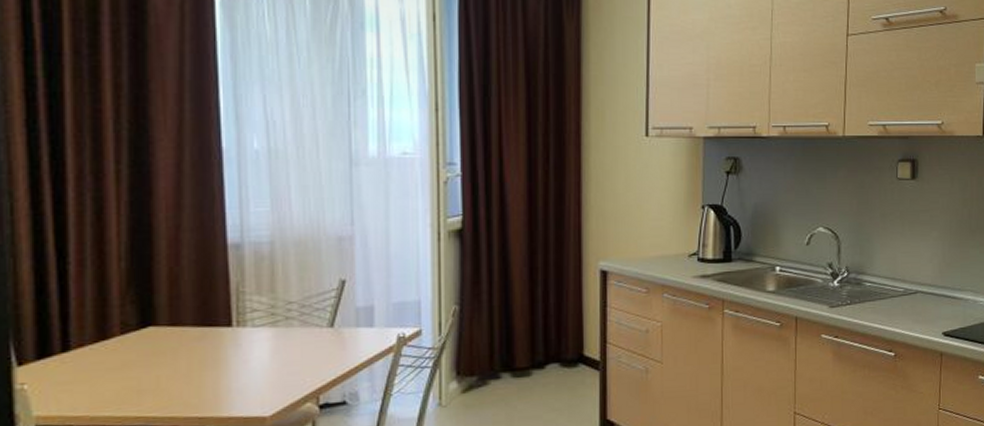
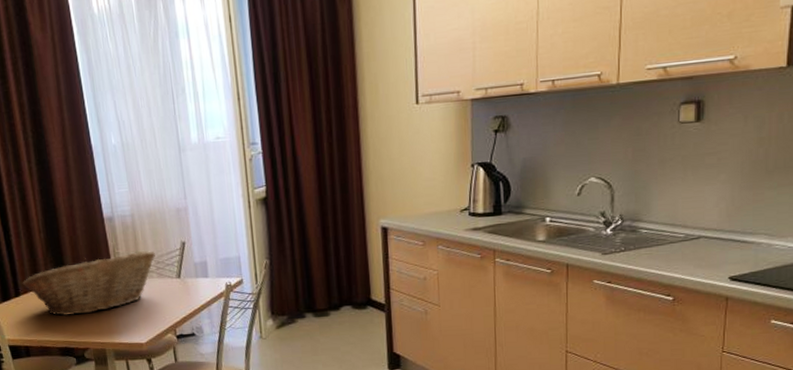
fruit basket: none [77,289,300,380] -> present [22,250,155,316]

